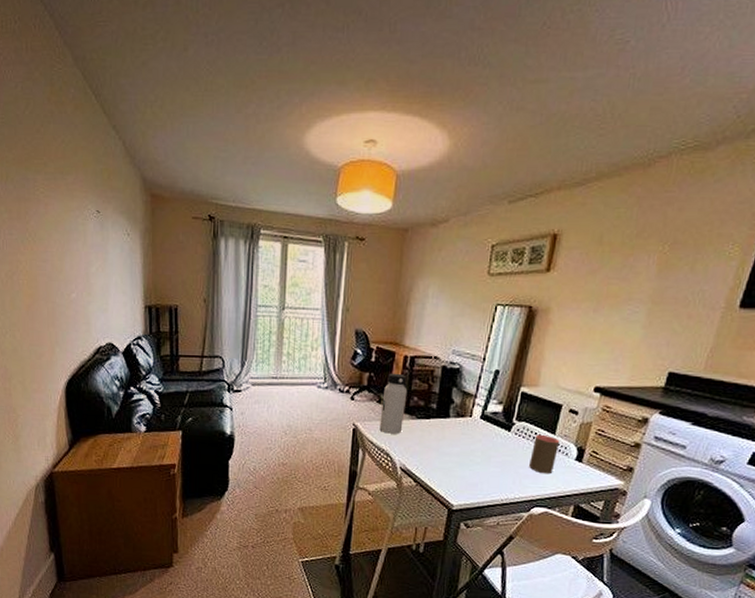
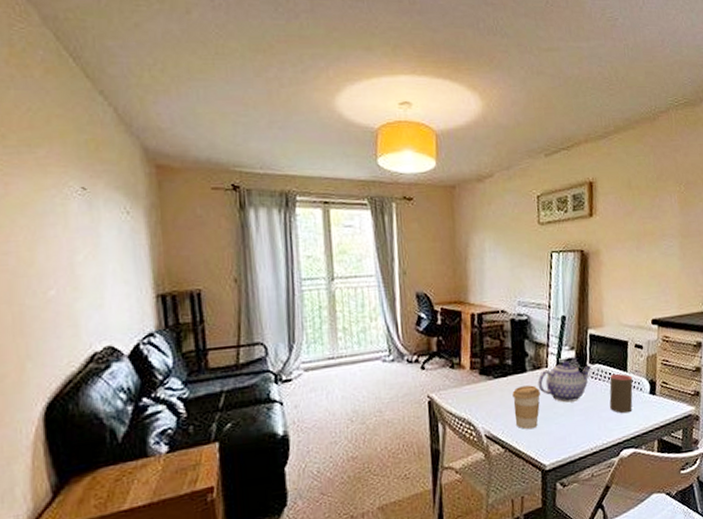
water bottle: present [379,373,408,434] -> none [455,333,481,400]
coffee cup: none [430,430,460,471] -> present [512,385,540,430]
teapot: none [458,413,517,453] -> present [537,360,591,403]

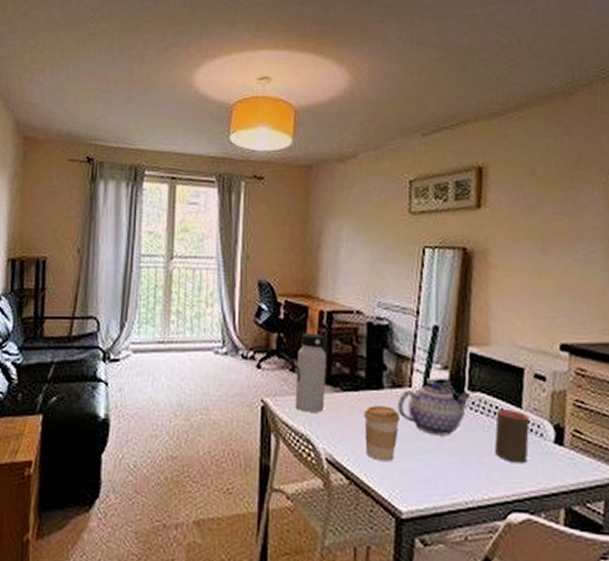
water bottle: none [455,333,481,400] -> present [295,332,327,413]

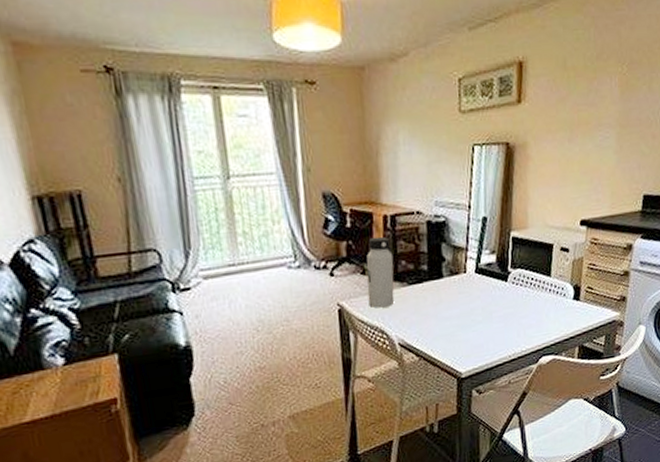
coffee cup: present [364,406,400,462] -> none [428,291,457,337]
teapot: present [397,382,471,436] -> none [455,265,513,310]
cup: present [494,408,530,464] -> none [530,278,557,320]

